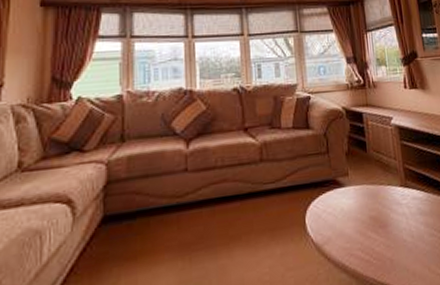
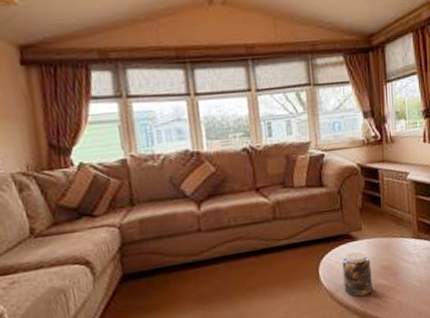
jar: none [329,198,362,252] -> present [342,251,373,297]

